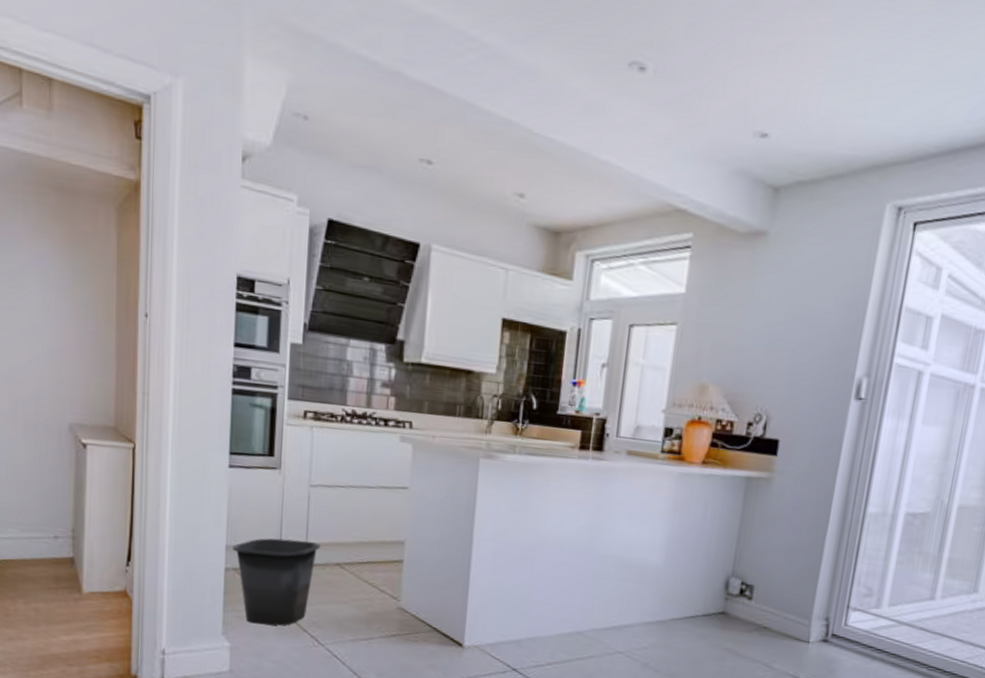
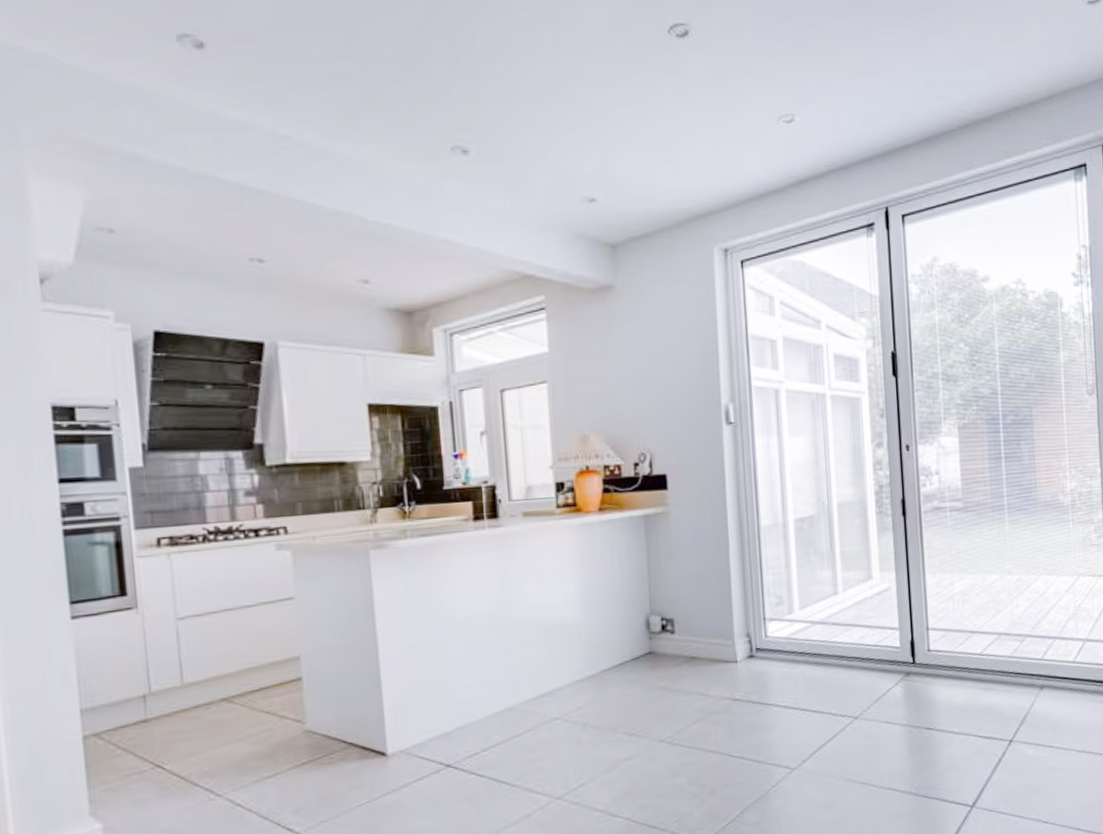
waste bin: present [232,538,320,626] -> none [89,680,200,793]

